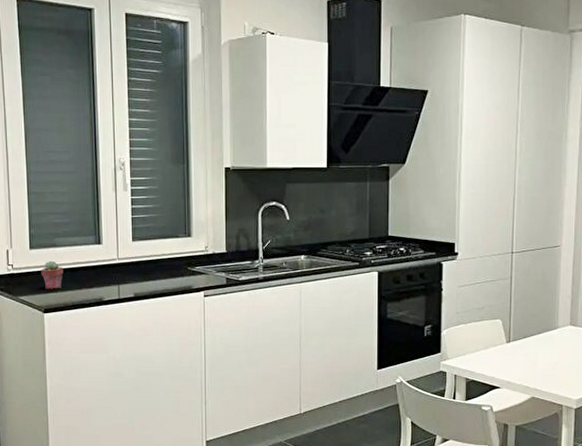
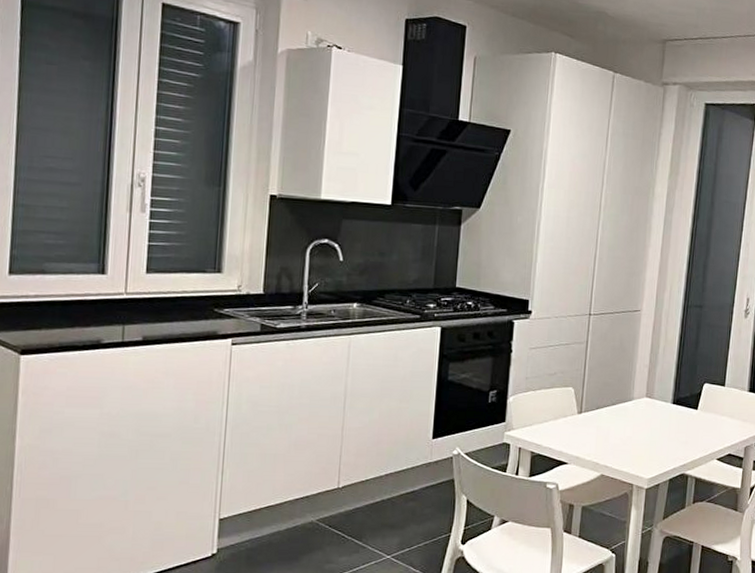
potted succulent: present [41,260,63,289] -> none [21,290,52,326]

